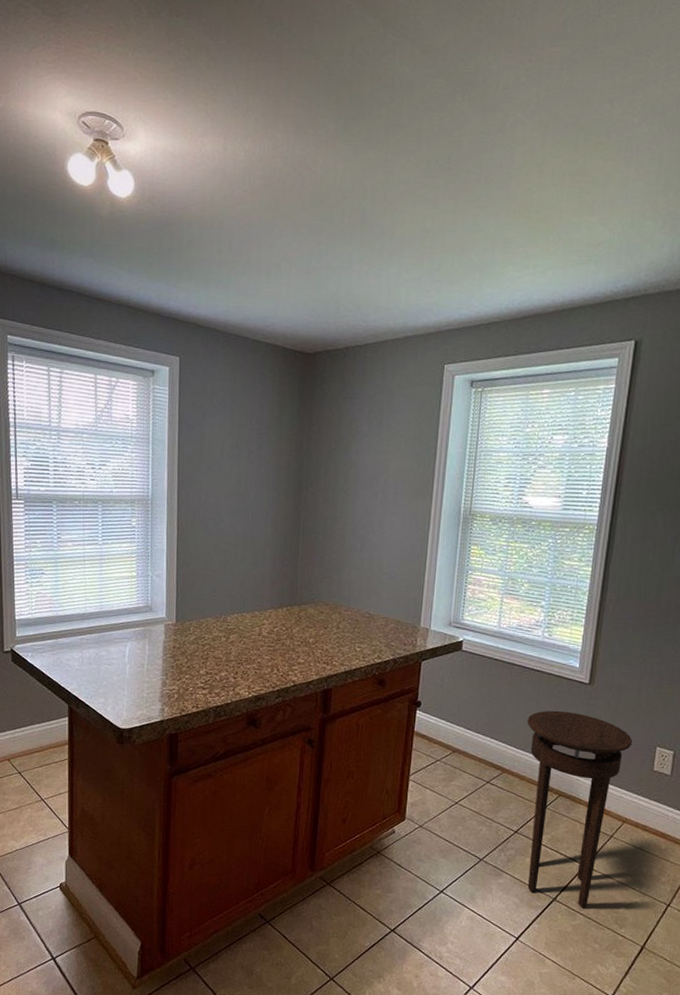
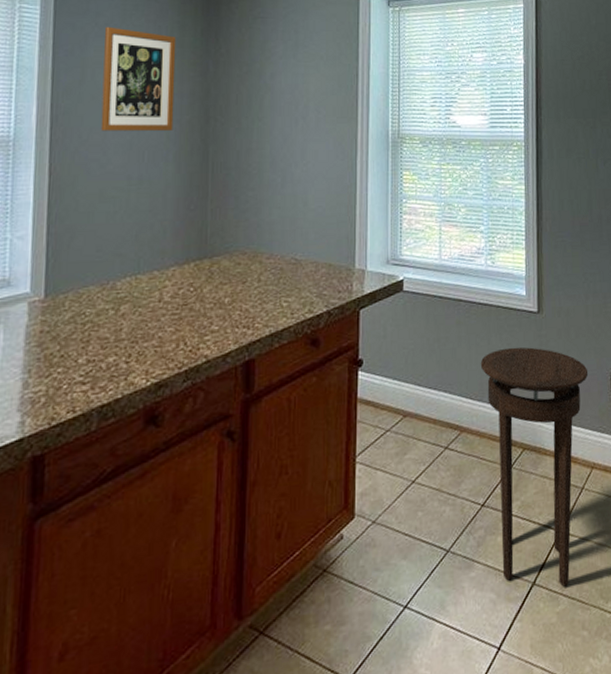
wall art: none [215,405,276,499] -> present [100,26,177,132]

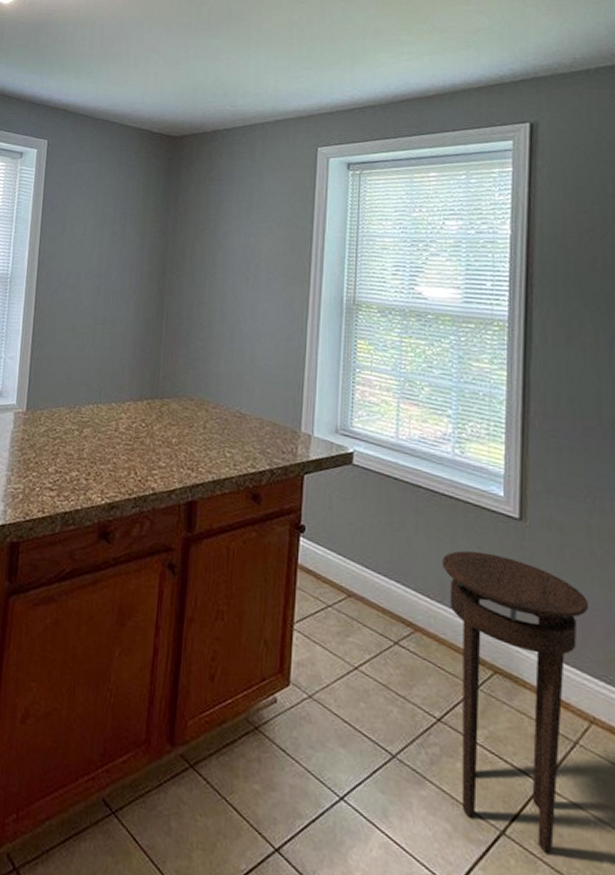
wall art: present [100,26,177,132] -> none [75,186,141,280]

